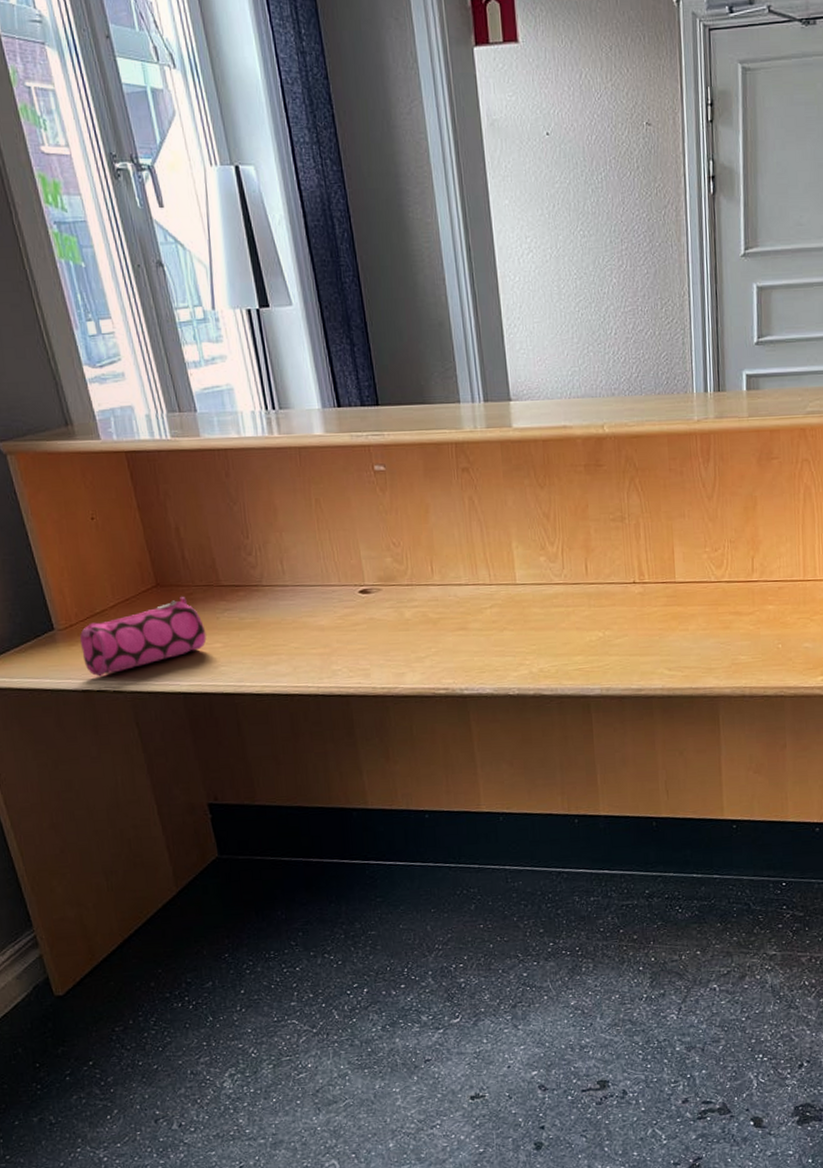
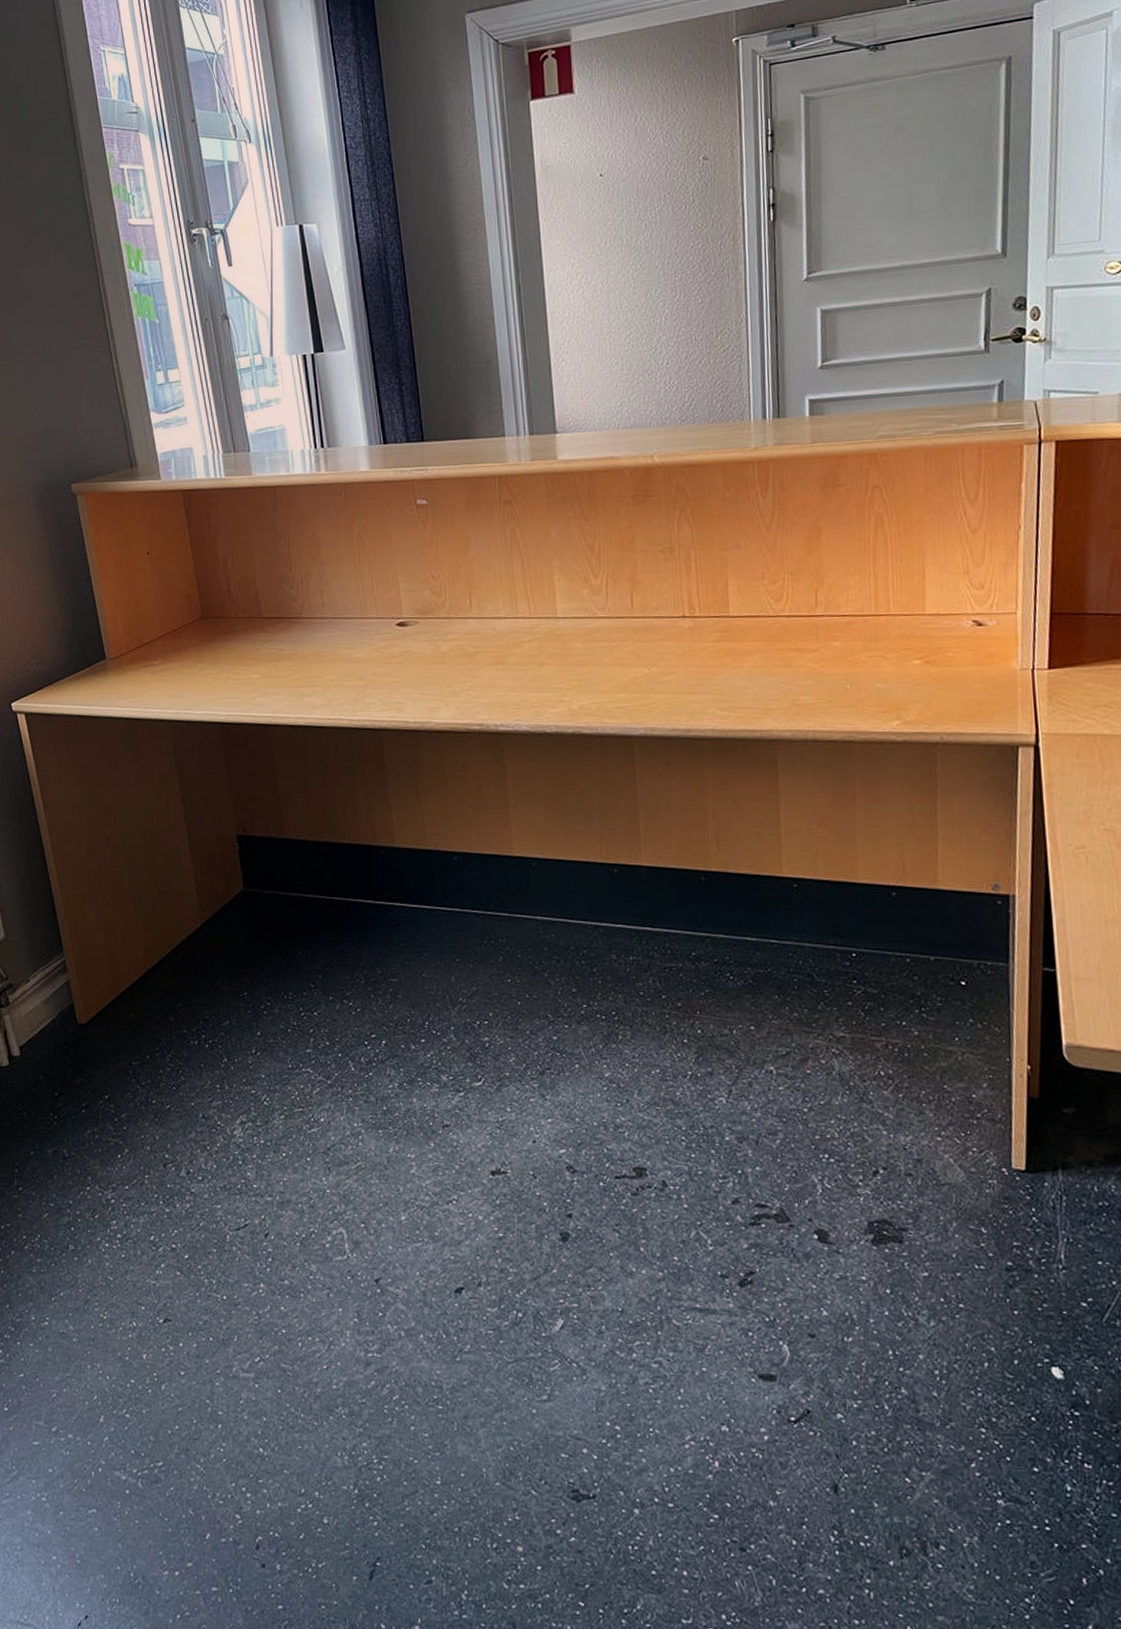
pencil case: present [80,597,207,677] -> none [129,628,246,705]

